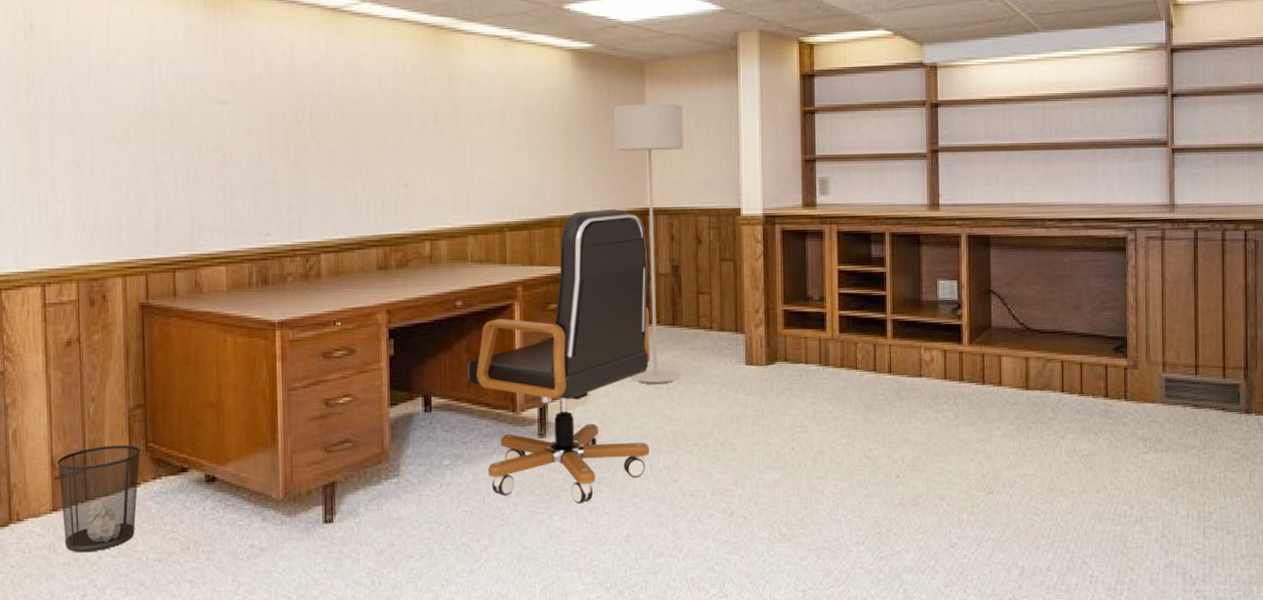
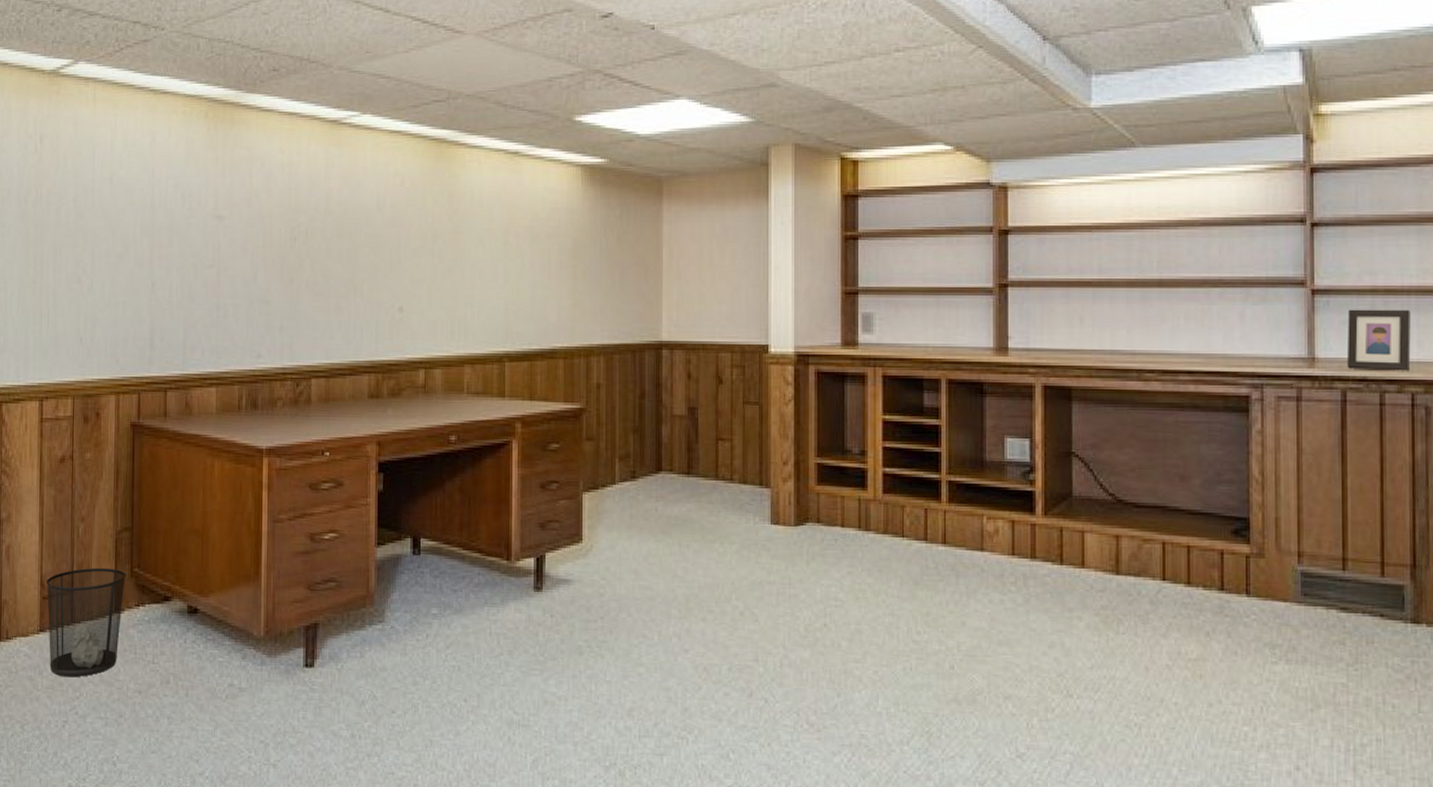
office chair: present [467,208,651,504] -> none [459,340,662,669]
floor lamp: present [614,103,684,385] -> none [627,225,705,541]
picture frame: none [1198,163,1244,213] -> present [1346,309,1411,371]

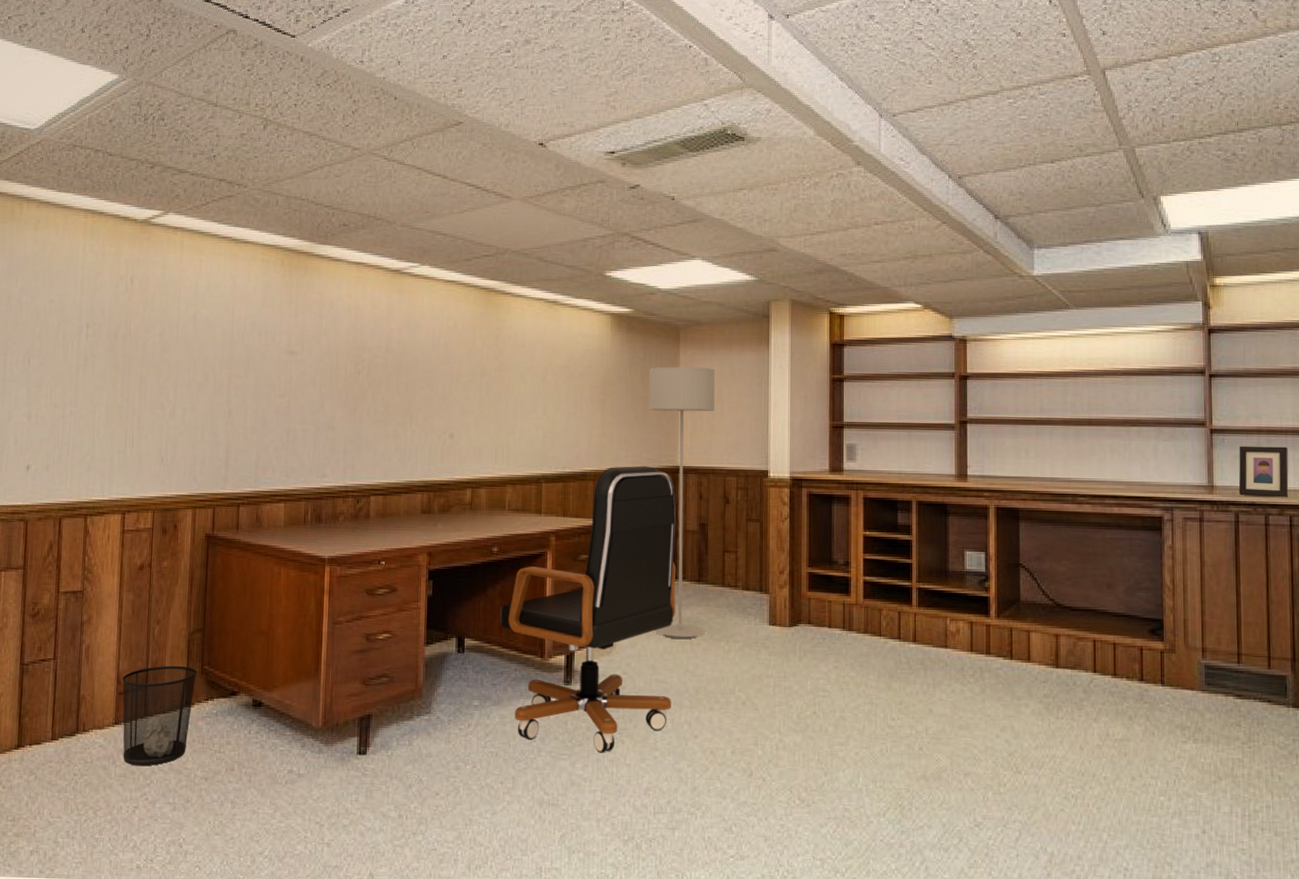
office chair: none [459,340,662,669] -> present [499,465,677,753]
floor lamp: none [627,225,705,541] -> present [649,366,716,640]

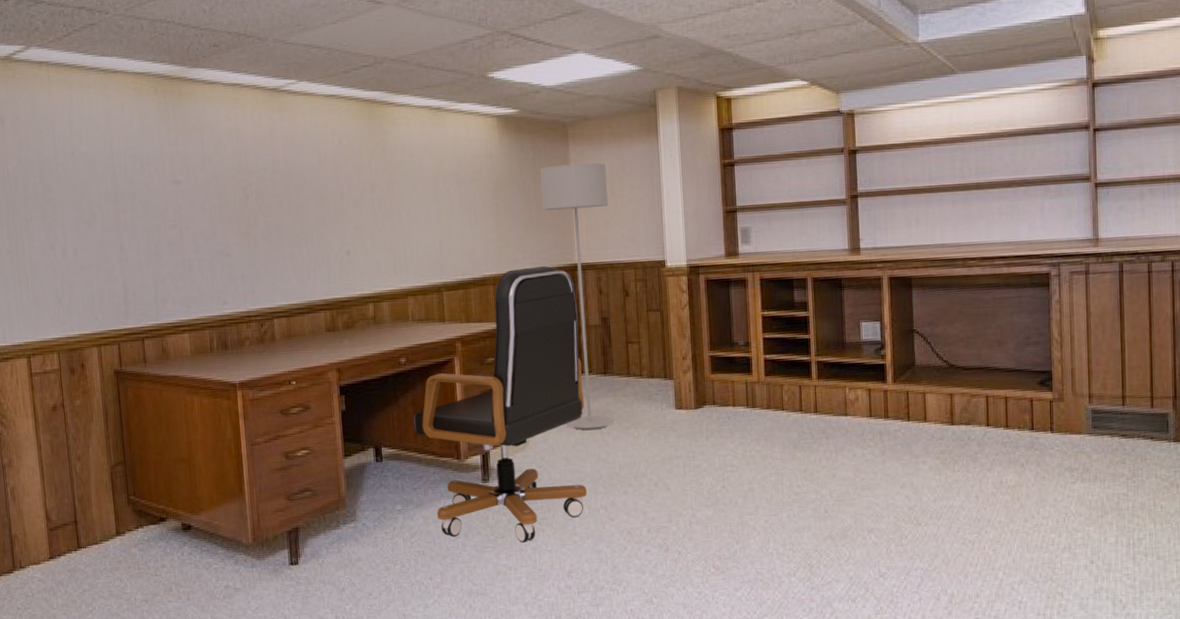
waste bin: present [122,665,198,766] -> none [51,498,124,596]
picture frame: present [1238,446,1289,497] -> none [1122,194,1171,246]

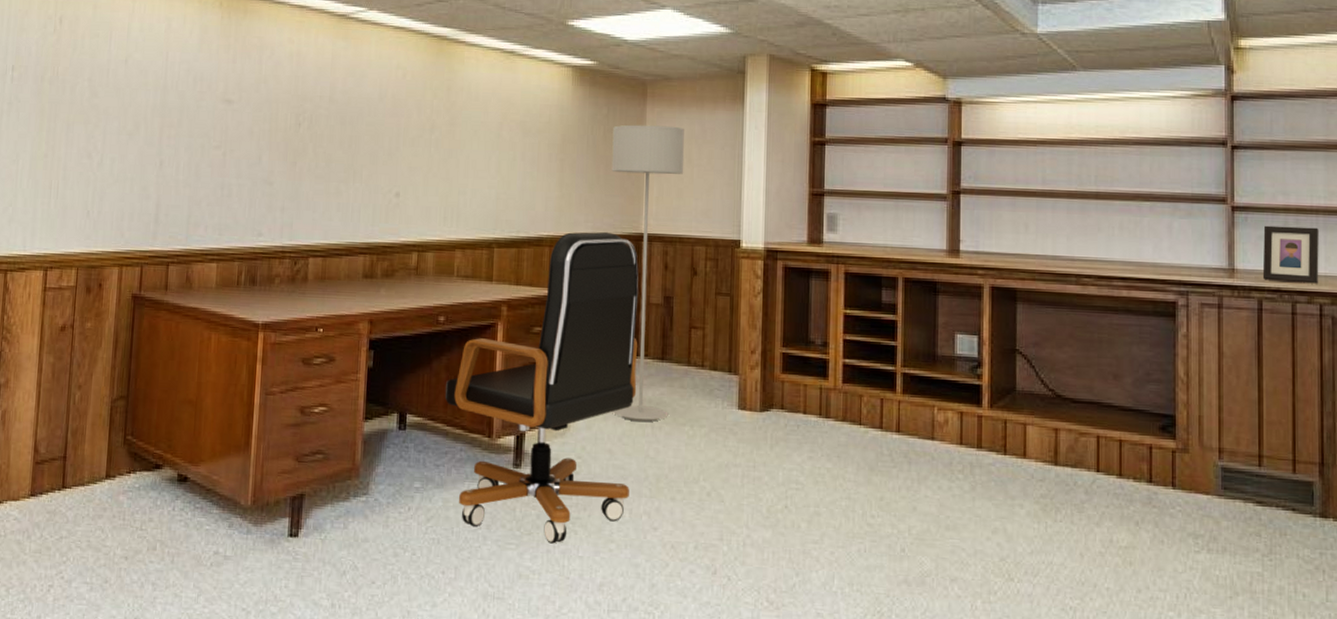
picture frame: none [1122,194,1171,246] -> present [1262,225,1319,284]

